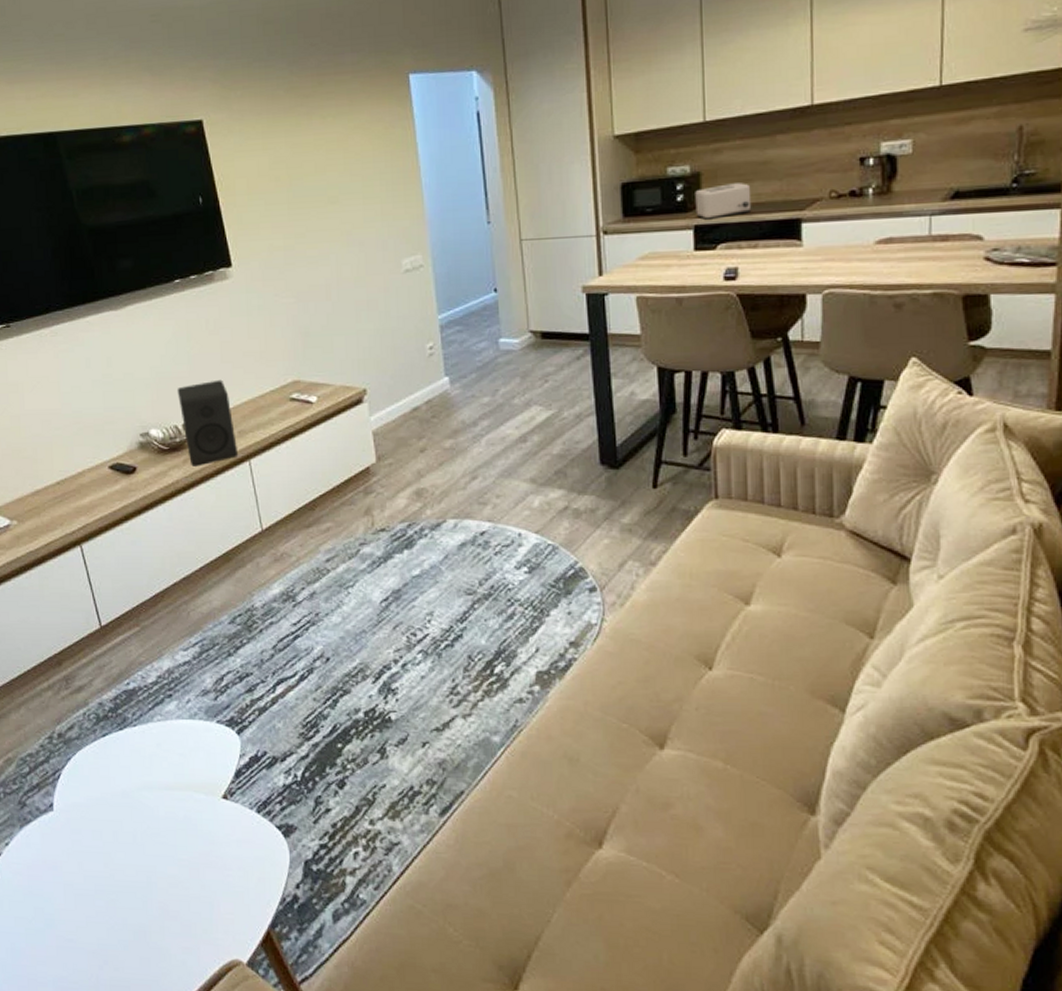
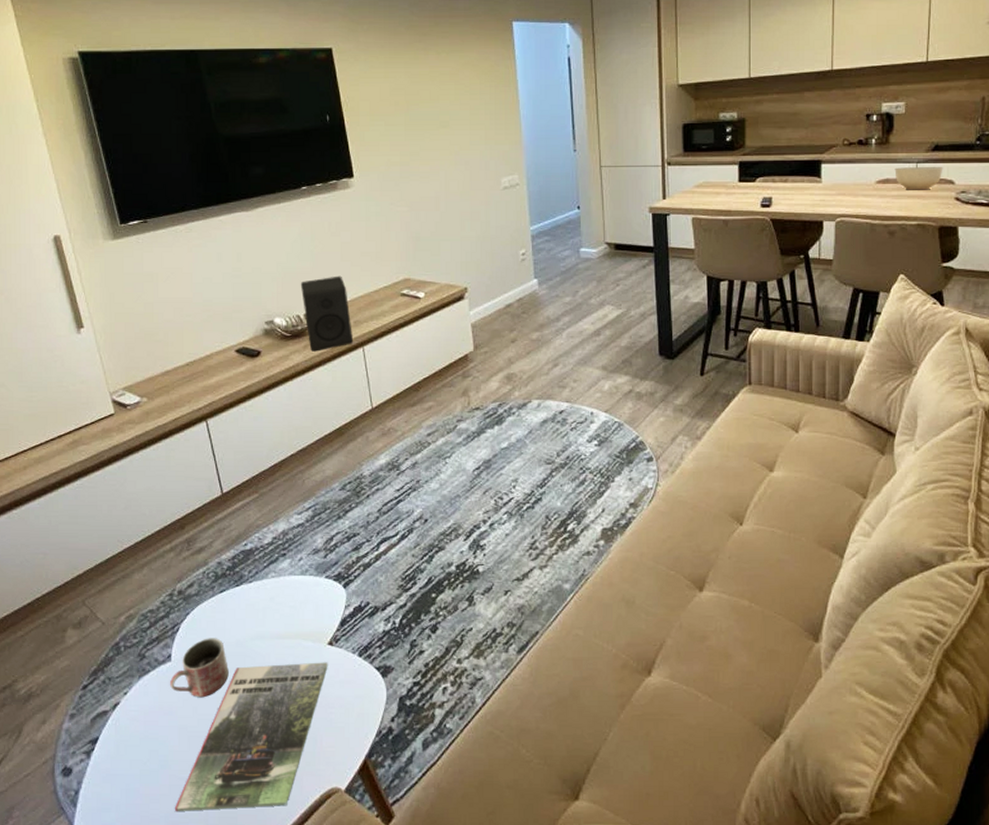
mug: none [53,786,115,852] -> present [170,638,229,698]
magazine: none [62,817,223,977] -> present [174,662,328,811]
toaster: present [695,183,752,221] -> none [740,129,784,158]
bowl: none [900,219,967,251] -> present [894,167,943,190]

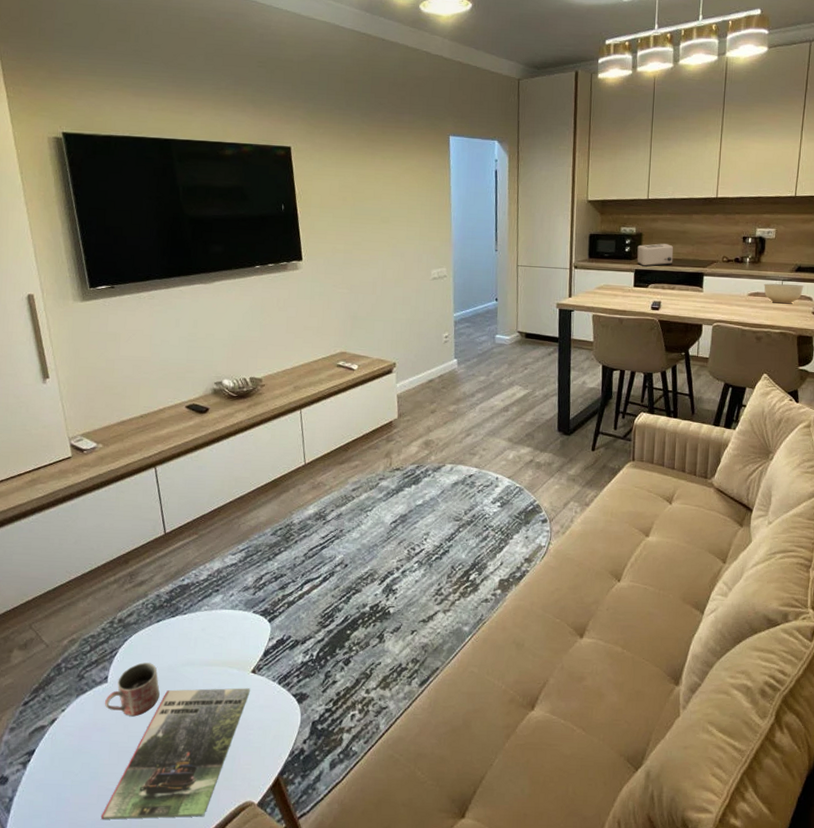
speaker: present [300,275,354,352] -> none [248,345,293,411]
toaster: none [740,129,784,158] -> present [637,243,674,267]

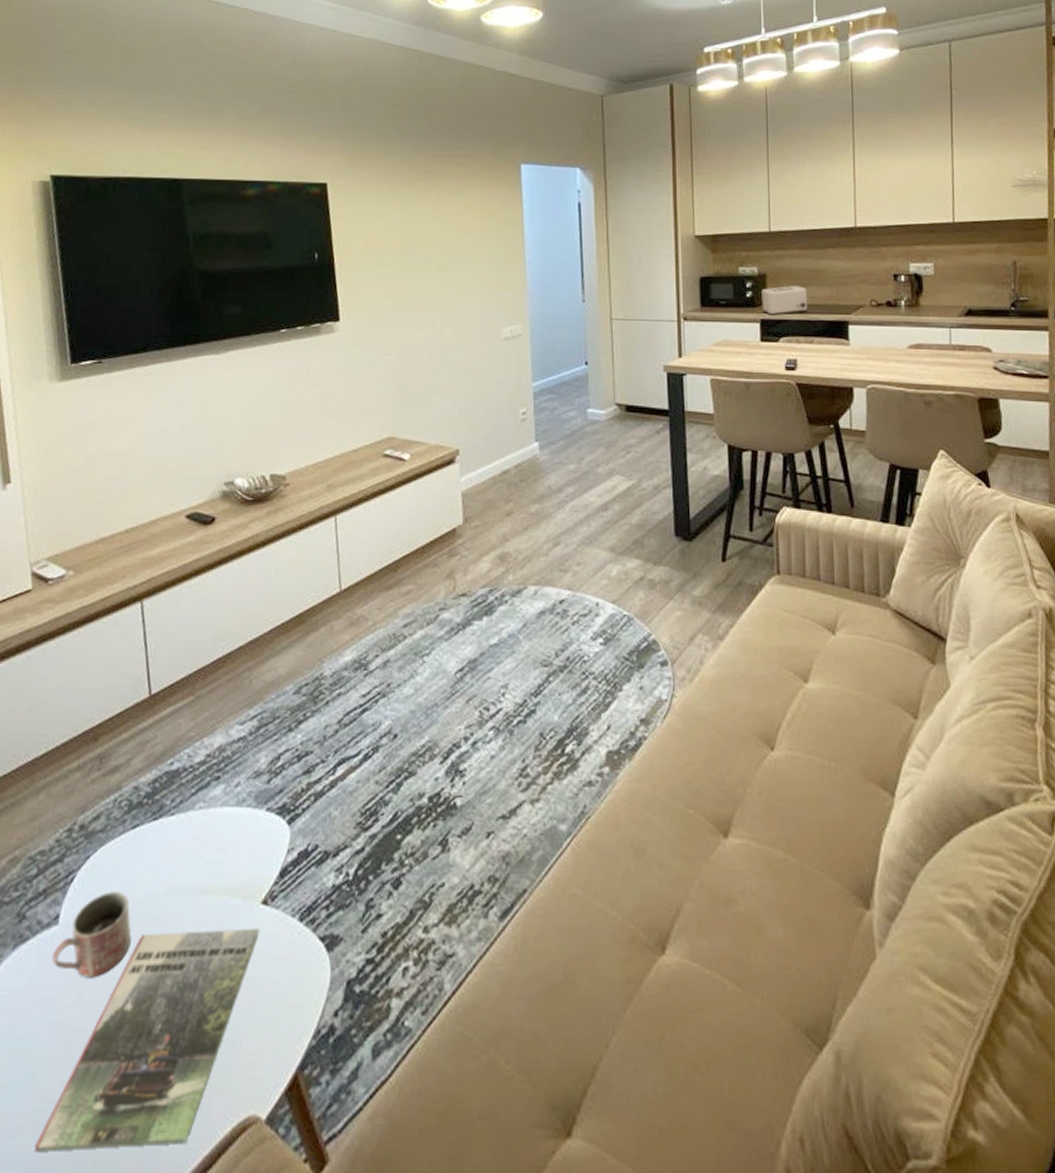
bowl: present [764,283,804,304] -> none [927,332,979,358]

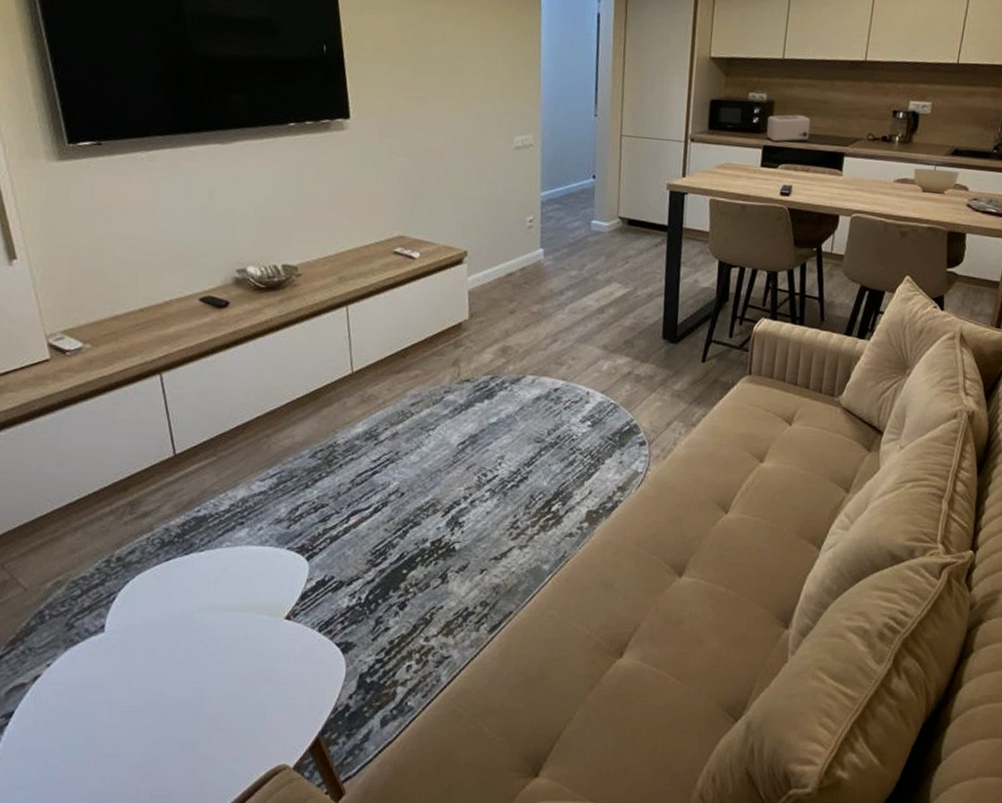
magazine: present [34,928,260,1152] -> none [99,636,284,789]
mug: present [52,891,131,978] -> none [102,608,171,671]
bowl: none [927,332,979,358] -> present [913,168,960,194]

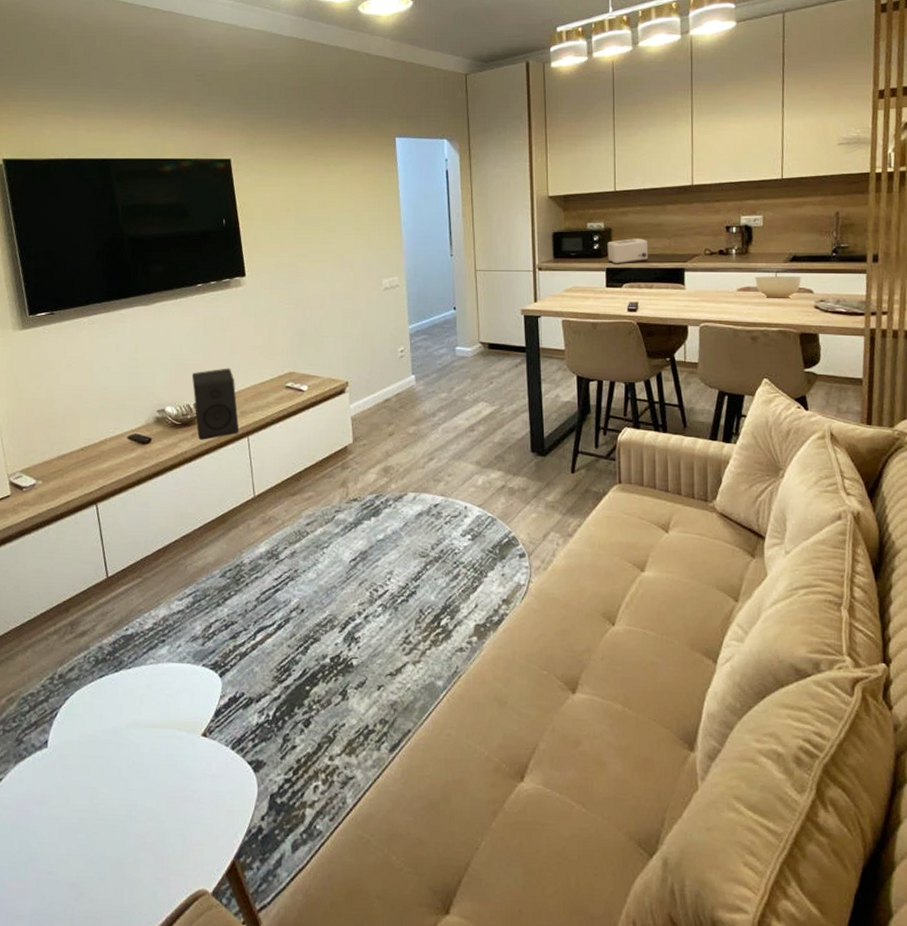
speaker: none [280,225,337,307] -> present [191,368,240,440]

